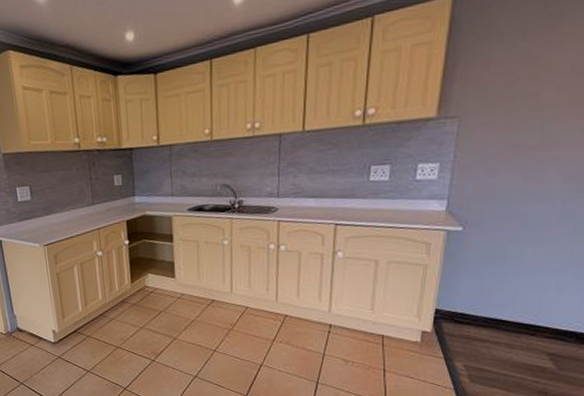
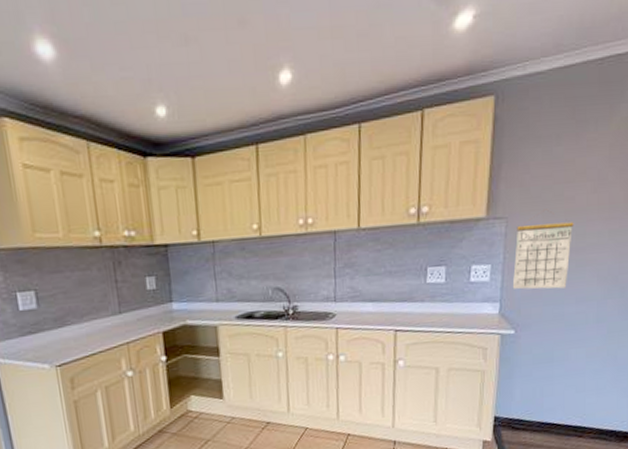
calendar: none [462,119,539,188] -> present [512,222,574,290]

